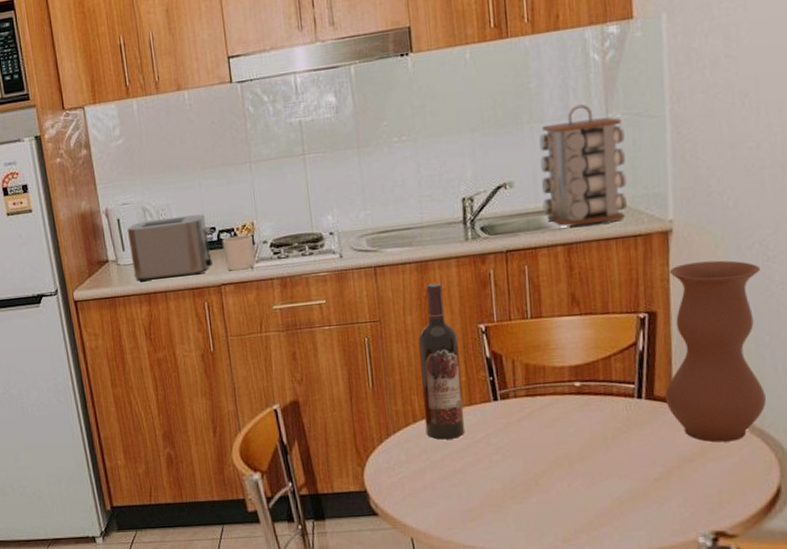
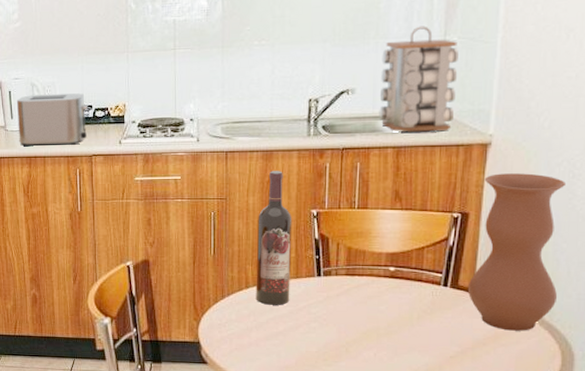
mug: present [222,234,255,271] -> none [97,114,123,145]

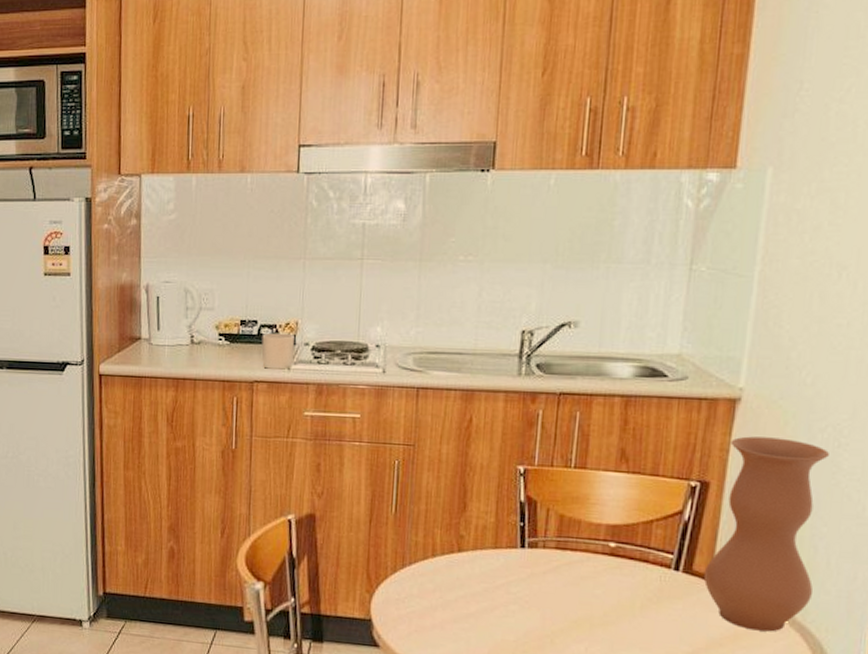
toaster: present [16,93,87,147] -> none [165,303,252,369]
mug: none [97,114,123,145] -> present [261,333,294,371]
wine bottle: present [256,171,293,305] -> none [443,415,494,581]
spice rack: present [379,26,459,132] -> none [606,251,707,380]

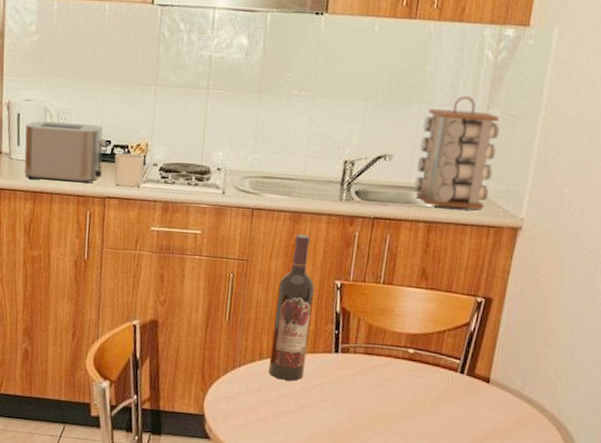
toaster: none [165,303,252,369] -> present [24,121,106,185]
wine bottle: none [443,415,494,581] -> present [268,234,315,381]
spice rack: none [606,251,707,380] -> present [413,95,500,210]
vase: present [703,436,829,632] -> none [483,260,588,426]

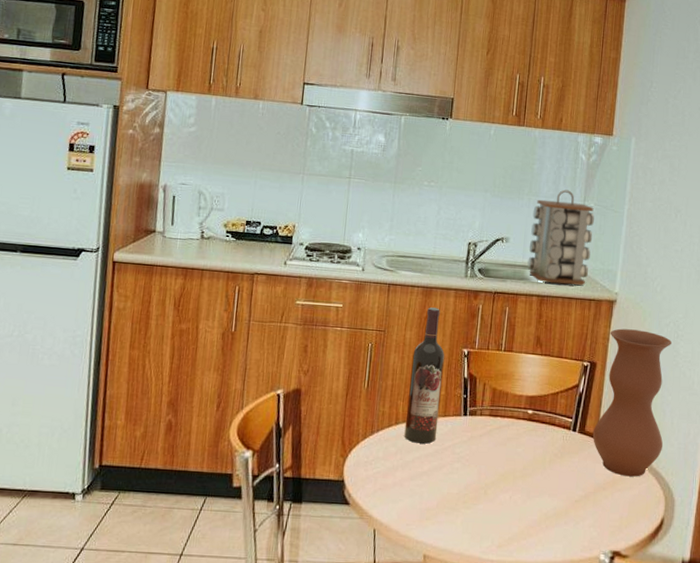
toaster: present [24,121,106,185] -> none [177,203,256,262]
mug: present [114,152,144,188] -> none [262,233,292,265]
vase: none [483,260,588,426] -> present [592,328,672,477]

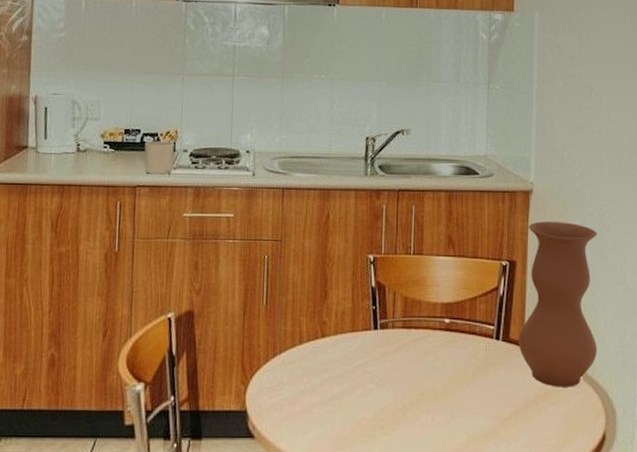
mug: none [262,233,292,265] -> present [144,140,174,176]
wine bottle: present [404,307,445,444] -> none [310,211,349,364]
spice rack: present [527,189,594,285] -> none [432,73,501,177]

